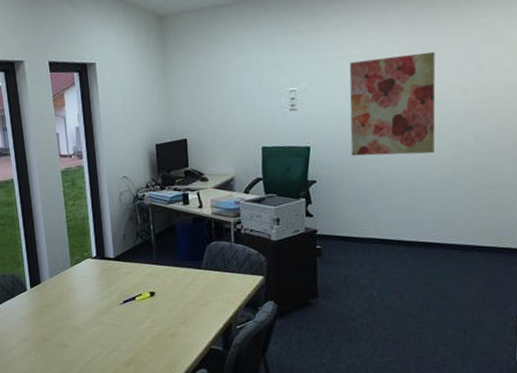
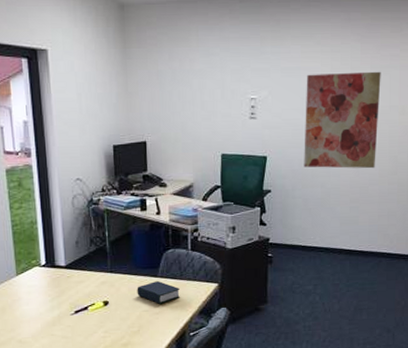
book: none [181,273,225,296] -> present [137,281,180,304]

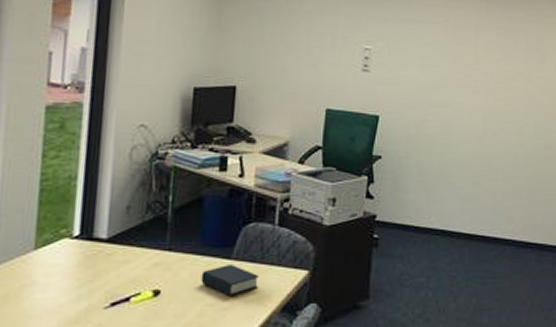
wall art: present [304,71,381,169] -> none [421,29,507,140]

